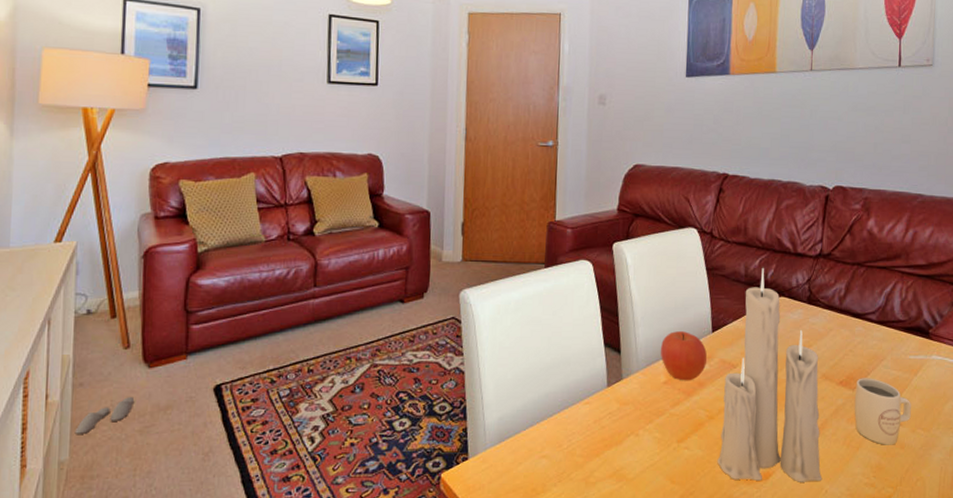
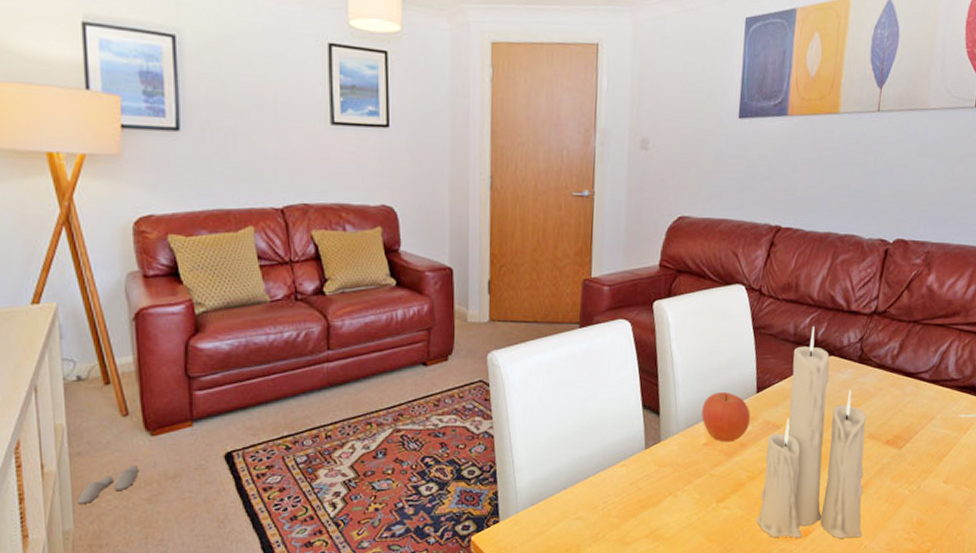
mug: present [854,378,911,445] -> none [899,437,958,502]

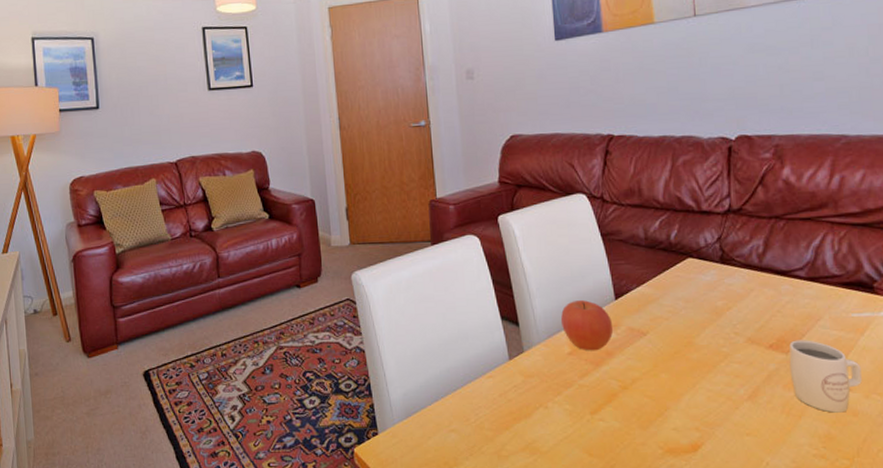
slippers: present [77,466,139,505] -> none [36,384,80,418]
candle: present [756,327,867,539] -> none [635,229,761,454]
mug: none [899,437,958,502] -> present [789,340,862,413]

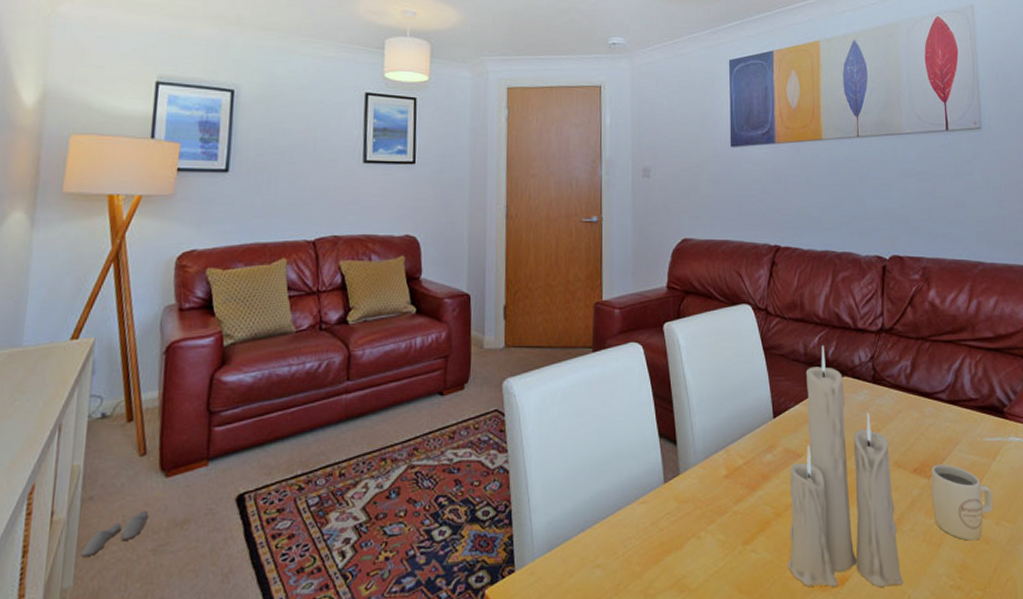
slippers: none [36,384,80,418] -> present [80,511,149,558]
fruit: present [560,300,613,351] -> none [719,418,769,474]
candle: none [635,229,761,454] -> present [787,346,904,587]

